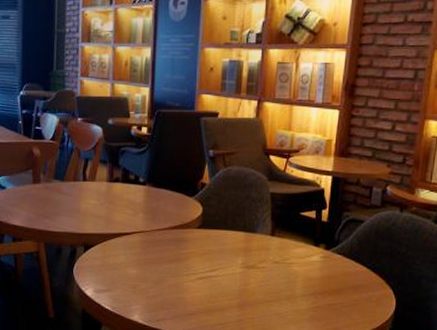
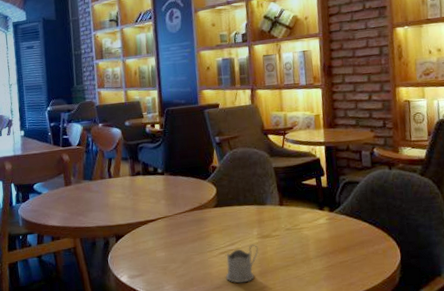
tea glass holder: none [201,273,241,313] -> present [226,244,259,283]

